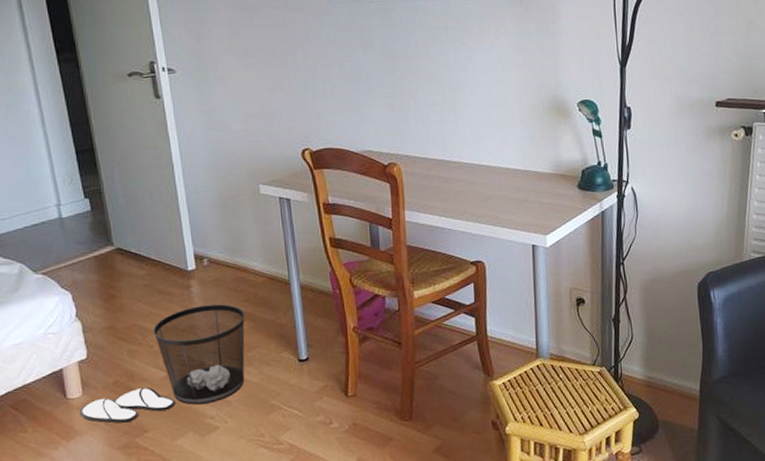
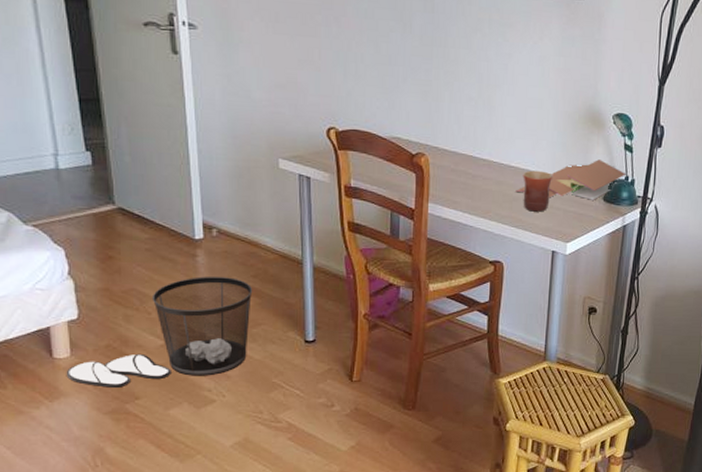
papers: none [489,148,598,193] -> present [516,159,626,200]
mug: none [494,166,525,208] -> present [523,170,554,212]

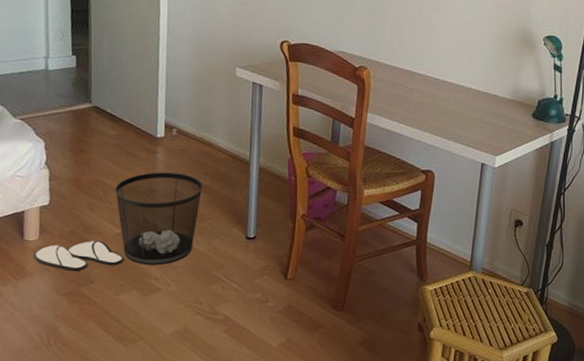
papers: present [516,159,626,200] -> none [449,78,555,117]
mug: present [523,170,554,212] -> none [455,86,486,126]

